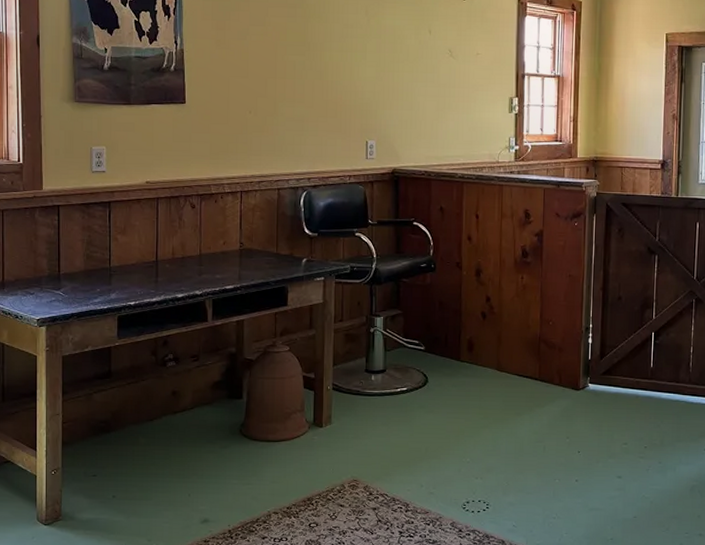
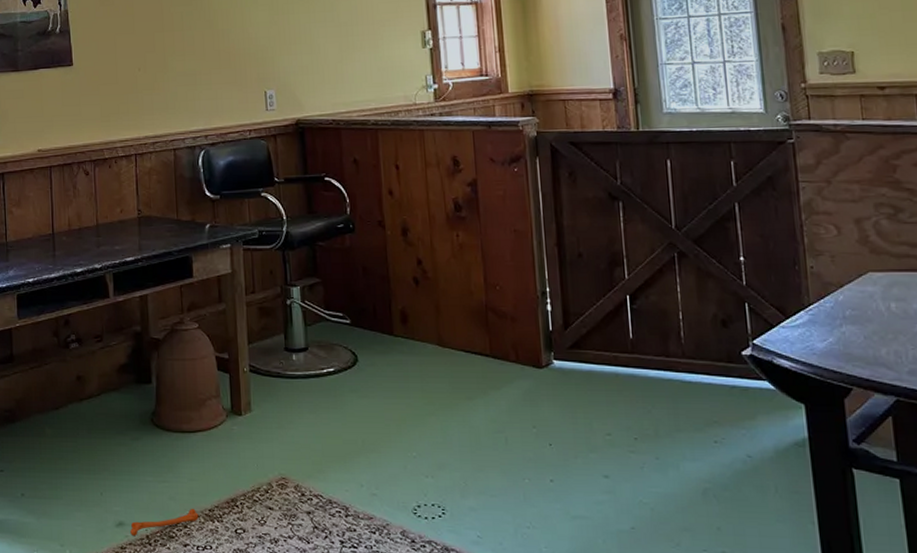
dog toy: none [214,506,277,532] -> present [130,508,199,537]

